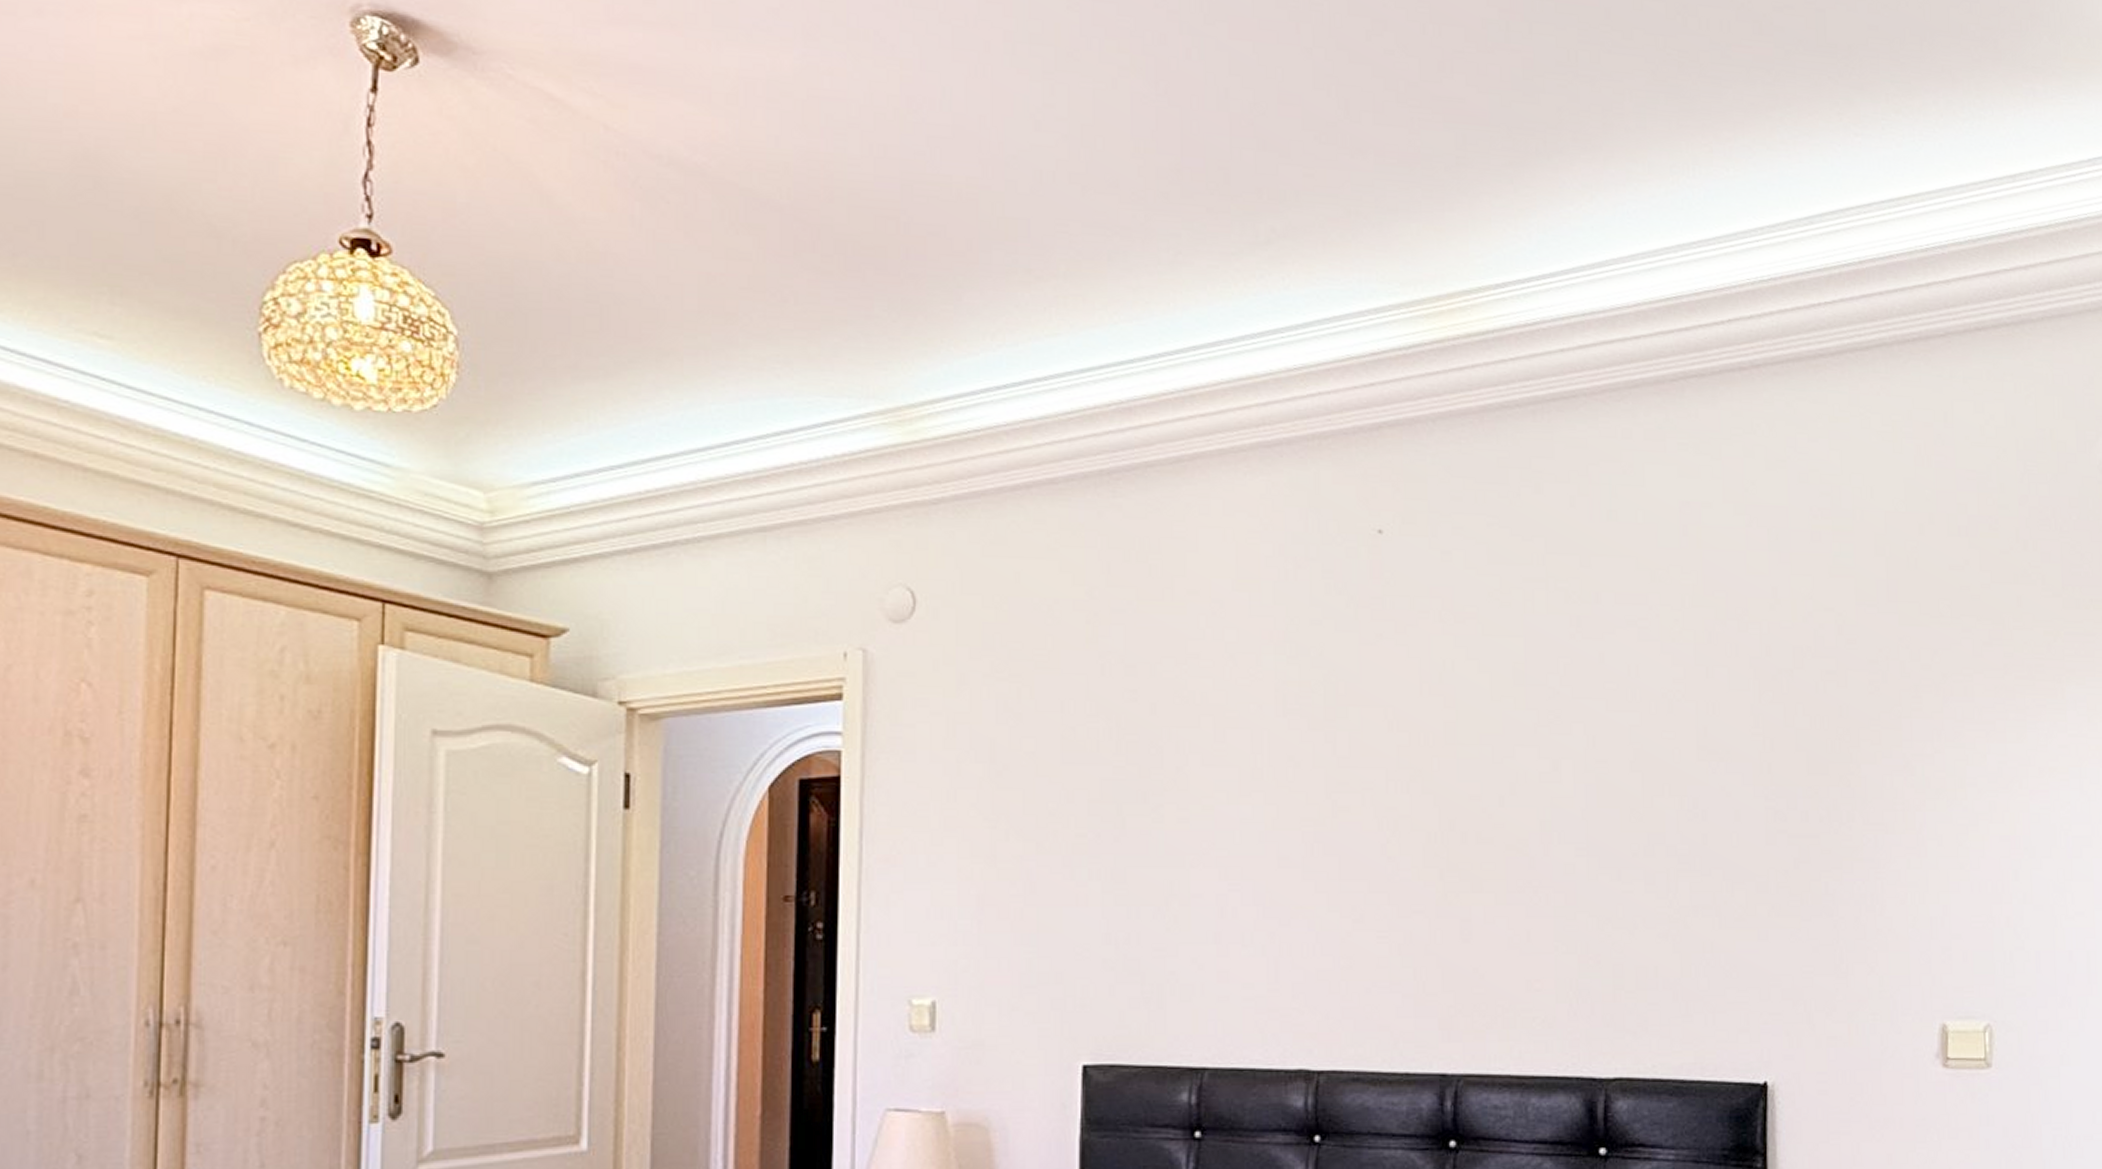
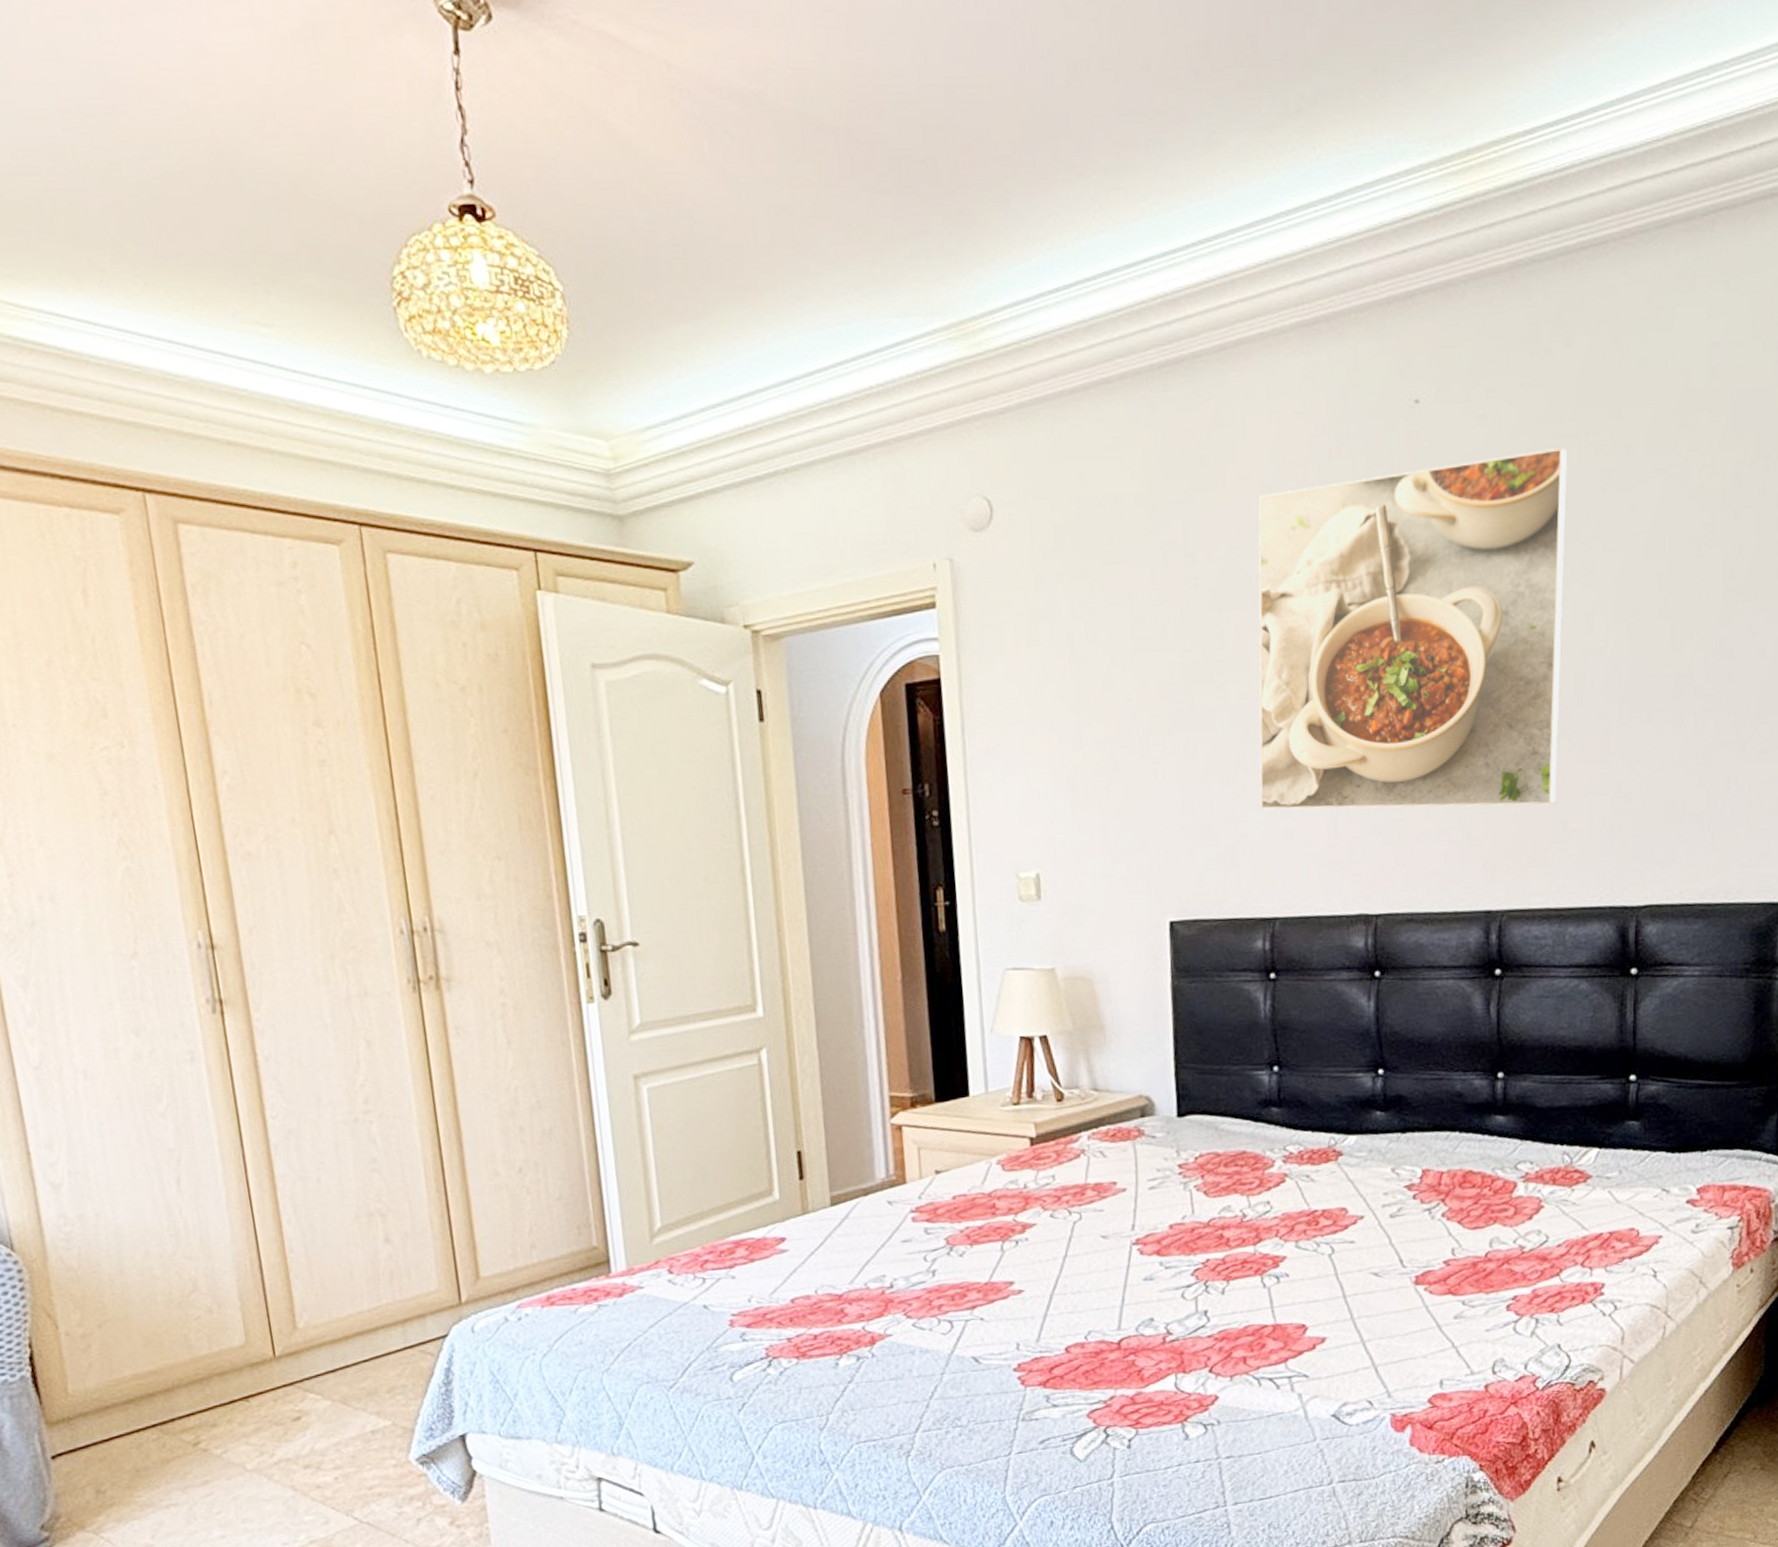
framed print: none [1193,591,1536,961] -> present [1258,448,1568,810]

